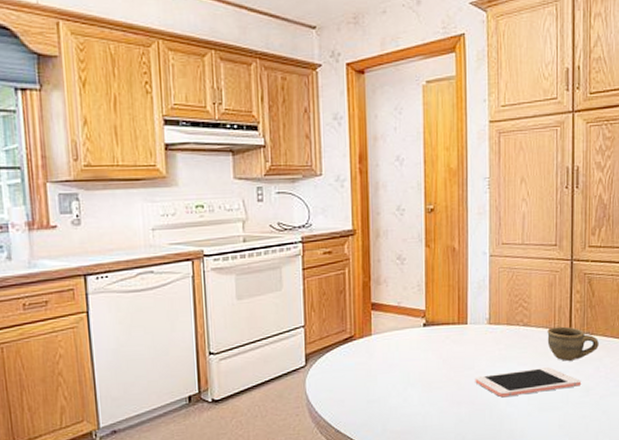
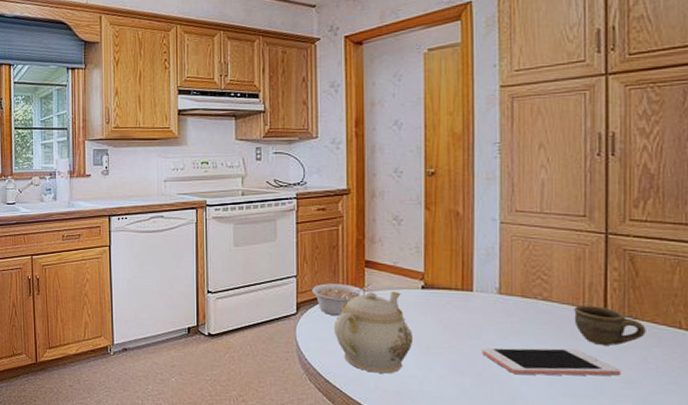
legume: none [320,326,379,364] -> present [312,283,372,316]
teapot: none [342,332,417,416] -> present [333,291,414,374]

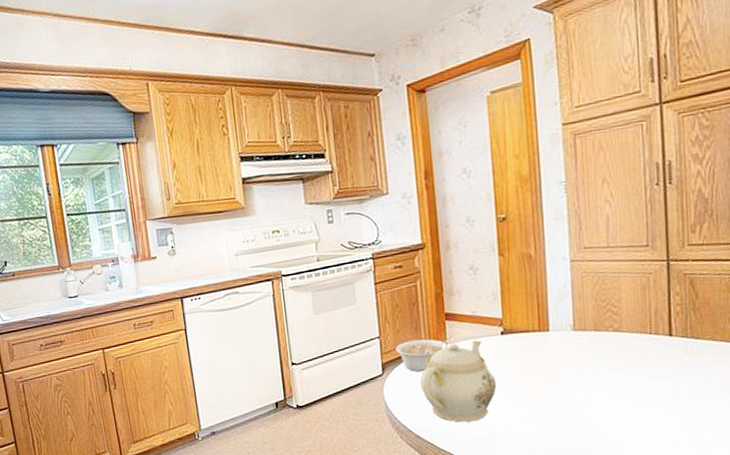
cell phone: present [482,347,622,376] -> none [561,374,688,406]
cup: present [574,305,646,345] -> none [642,331,707,367]

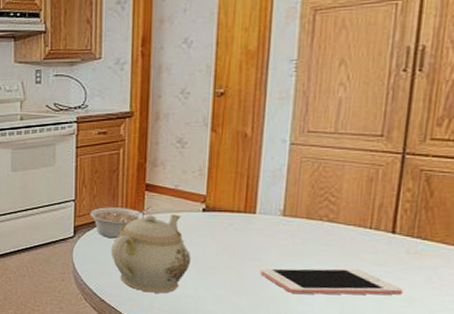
cell phone: none [561,374,688,406] -> present [260,268,404,295]

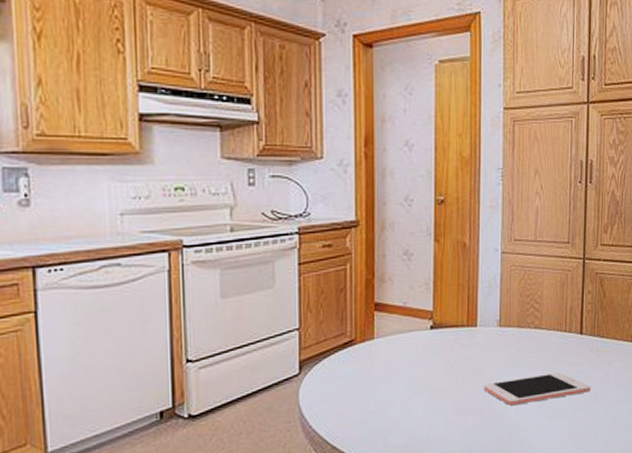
legume: present [90,207,152,239] -> none [316,329,382,371]
teapot: present [110,214,192,294] -> none [341,335,422,429]

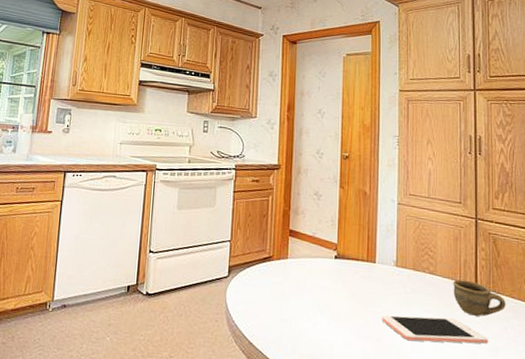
cup: none [558,329,609,366] -> present [453,279,506,316]

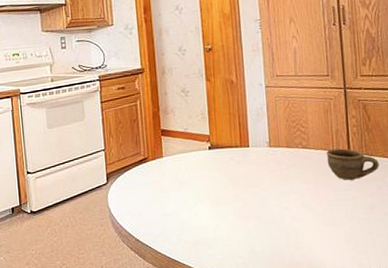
cell phone: present [381,315,489,344] -> none [260,186,365,213]

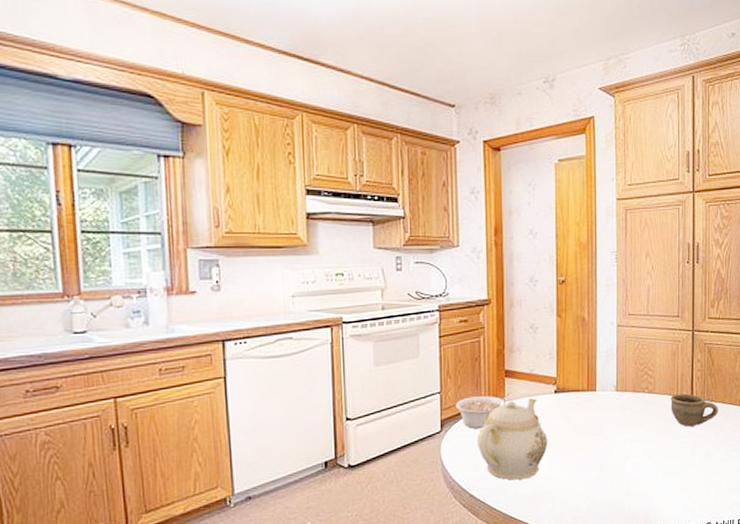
legume: none [118,150,169,182] -> present [455,393,512,429]
teapot: none [139,154,206,227] -> present [477,398,548,480]

